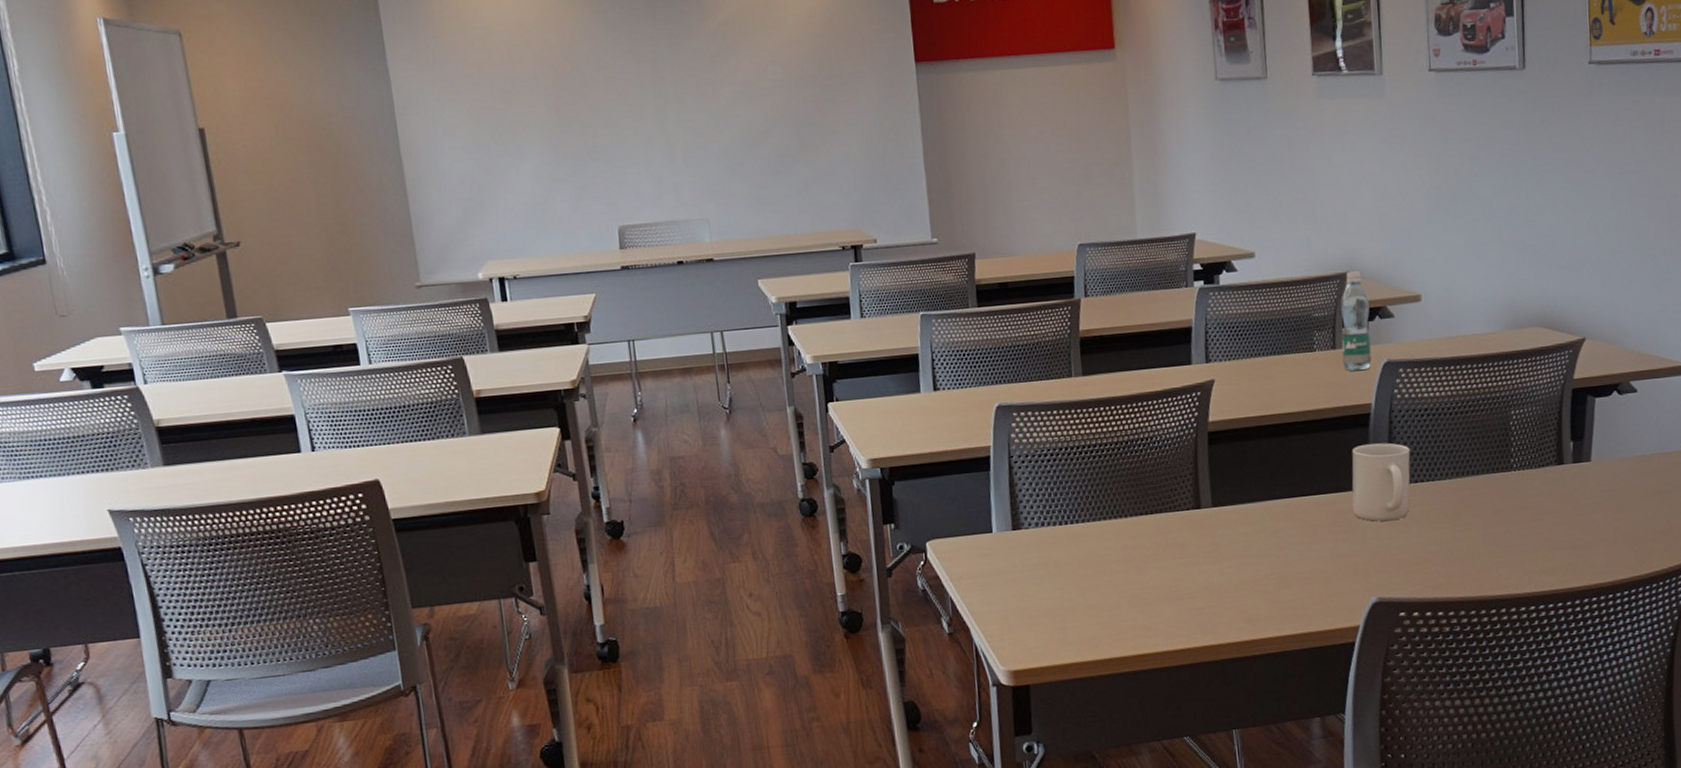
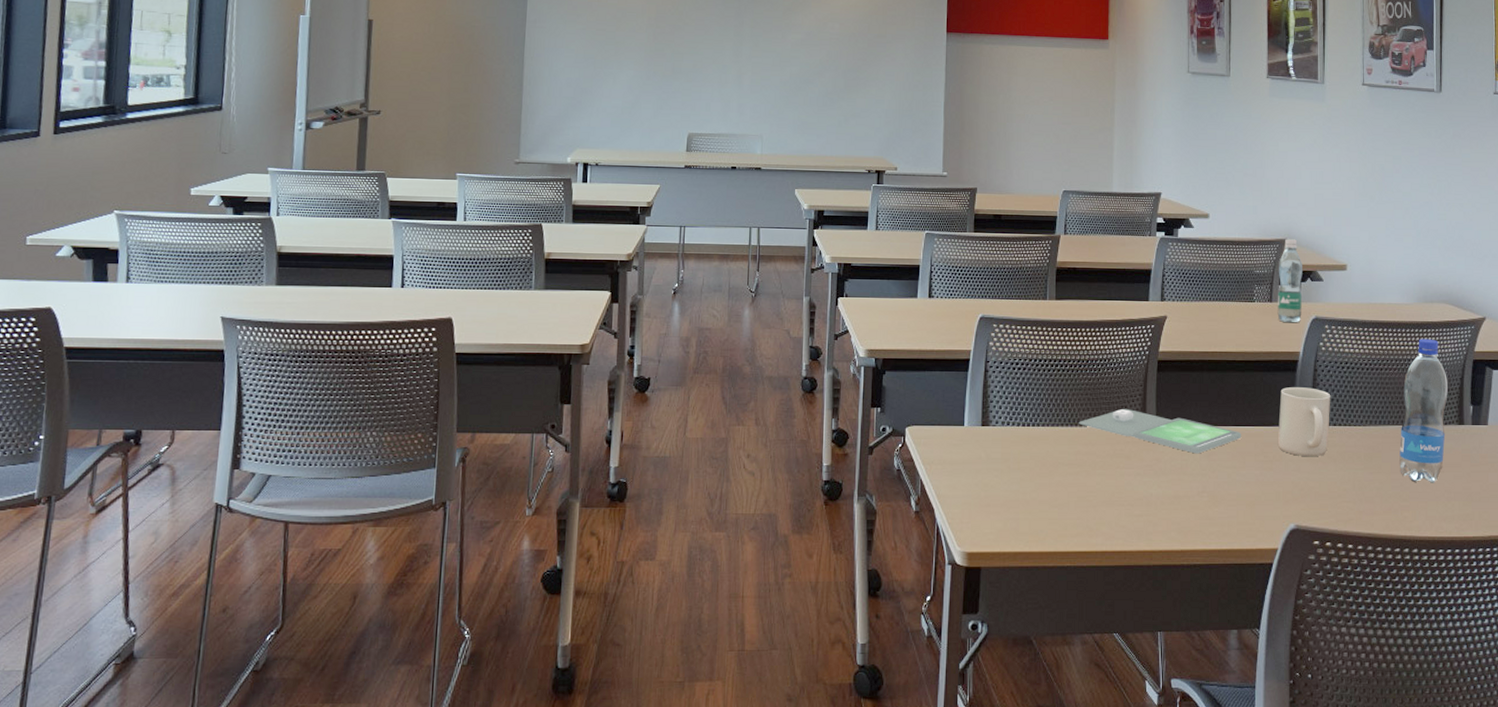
tablet: none [1123,491,1311,533] -> present [1079,408,1242,454]
bottle: none [1491,370,1544,535] -> present [1399,339,1448,483]

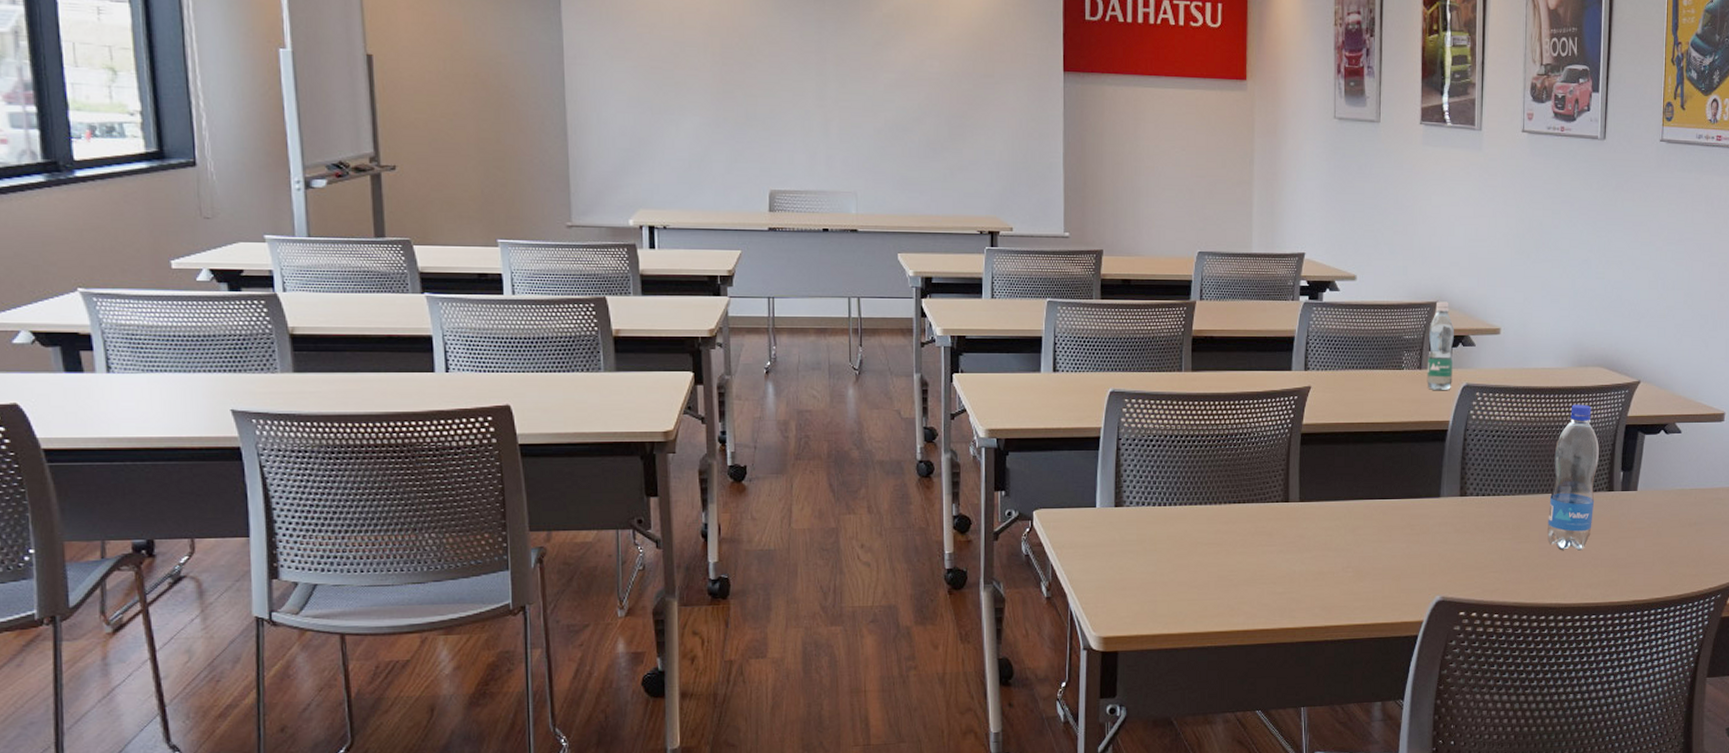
tablet: present [1079,408,1242,454] -> none [1218,484,1388,529]
mug: present [1277,387,1331,457] -> none [1424,458,1480,529]

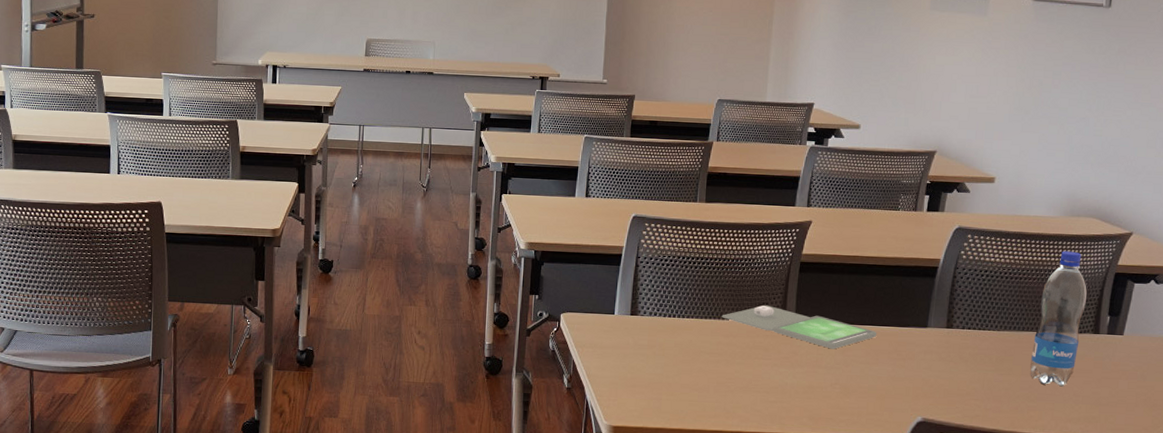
tablet: none [1218,484,1388,529] -> present [722,305,877,349]
bottle: present [1427,301,1454,390] -> none [921,151,950,231]

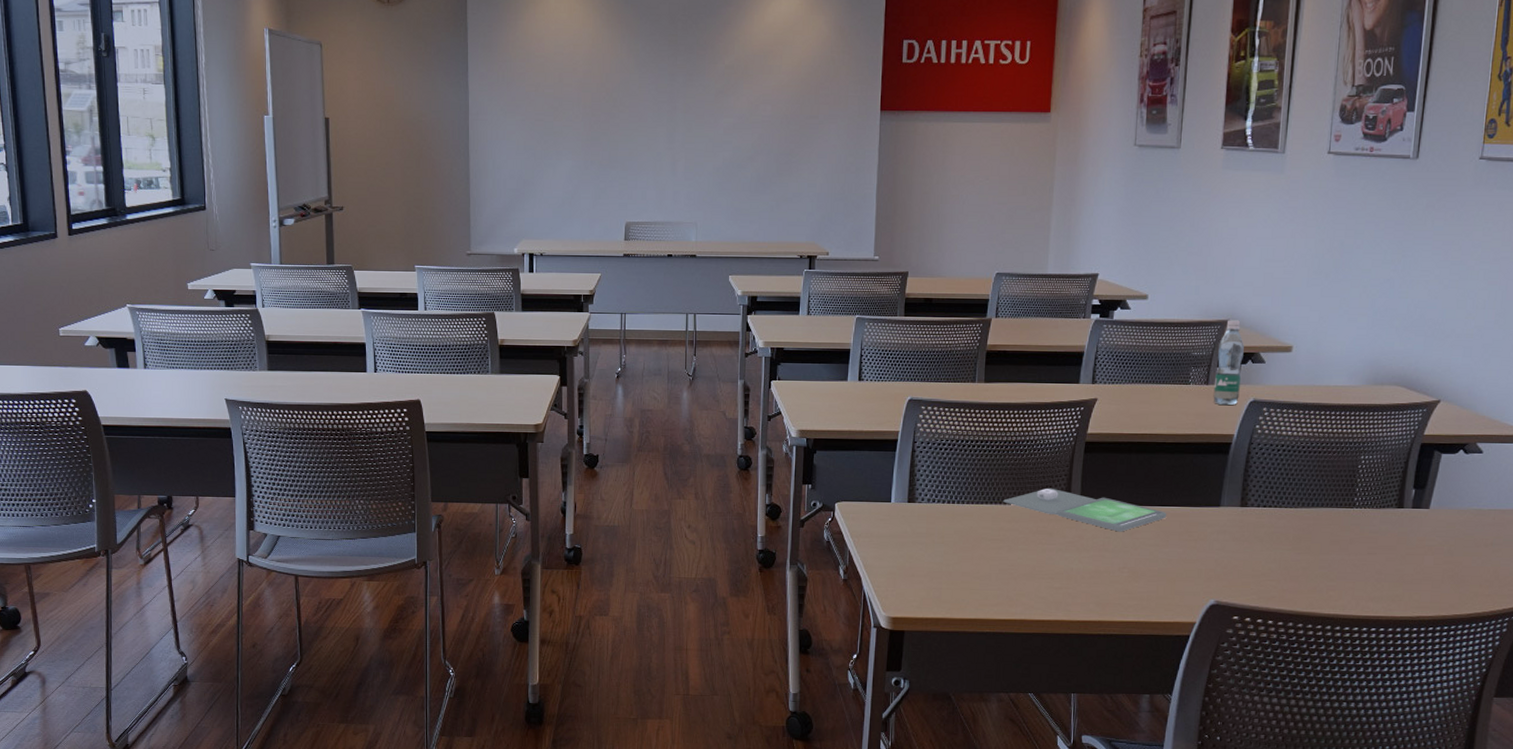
bottle: none [921,151,950,231] -> present [1213,320,1244,405]
bottle: present [1030,251,1087,387] -> none [1329,422,1391,565]

